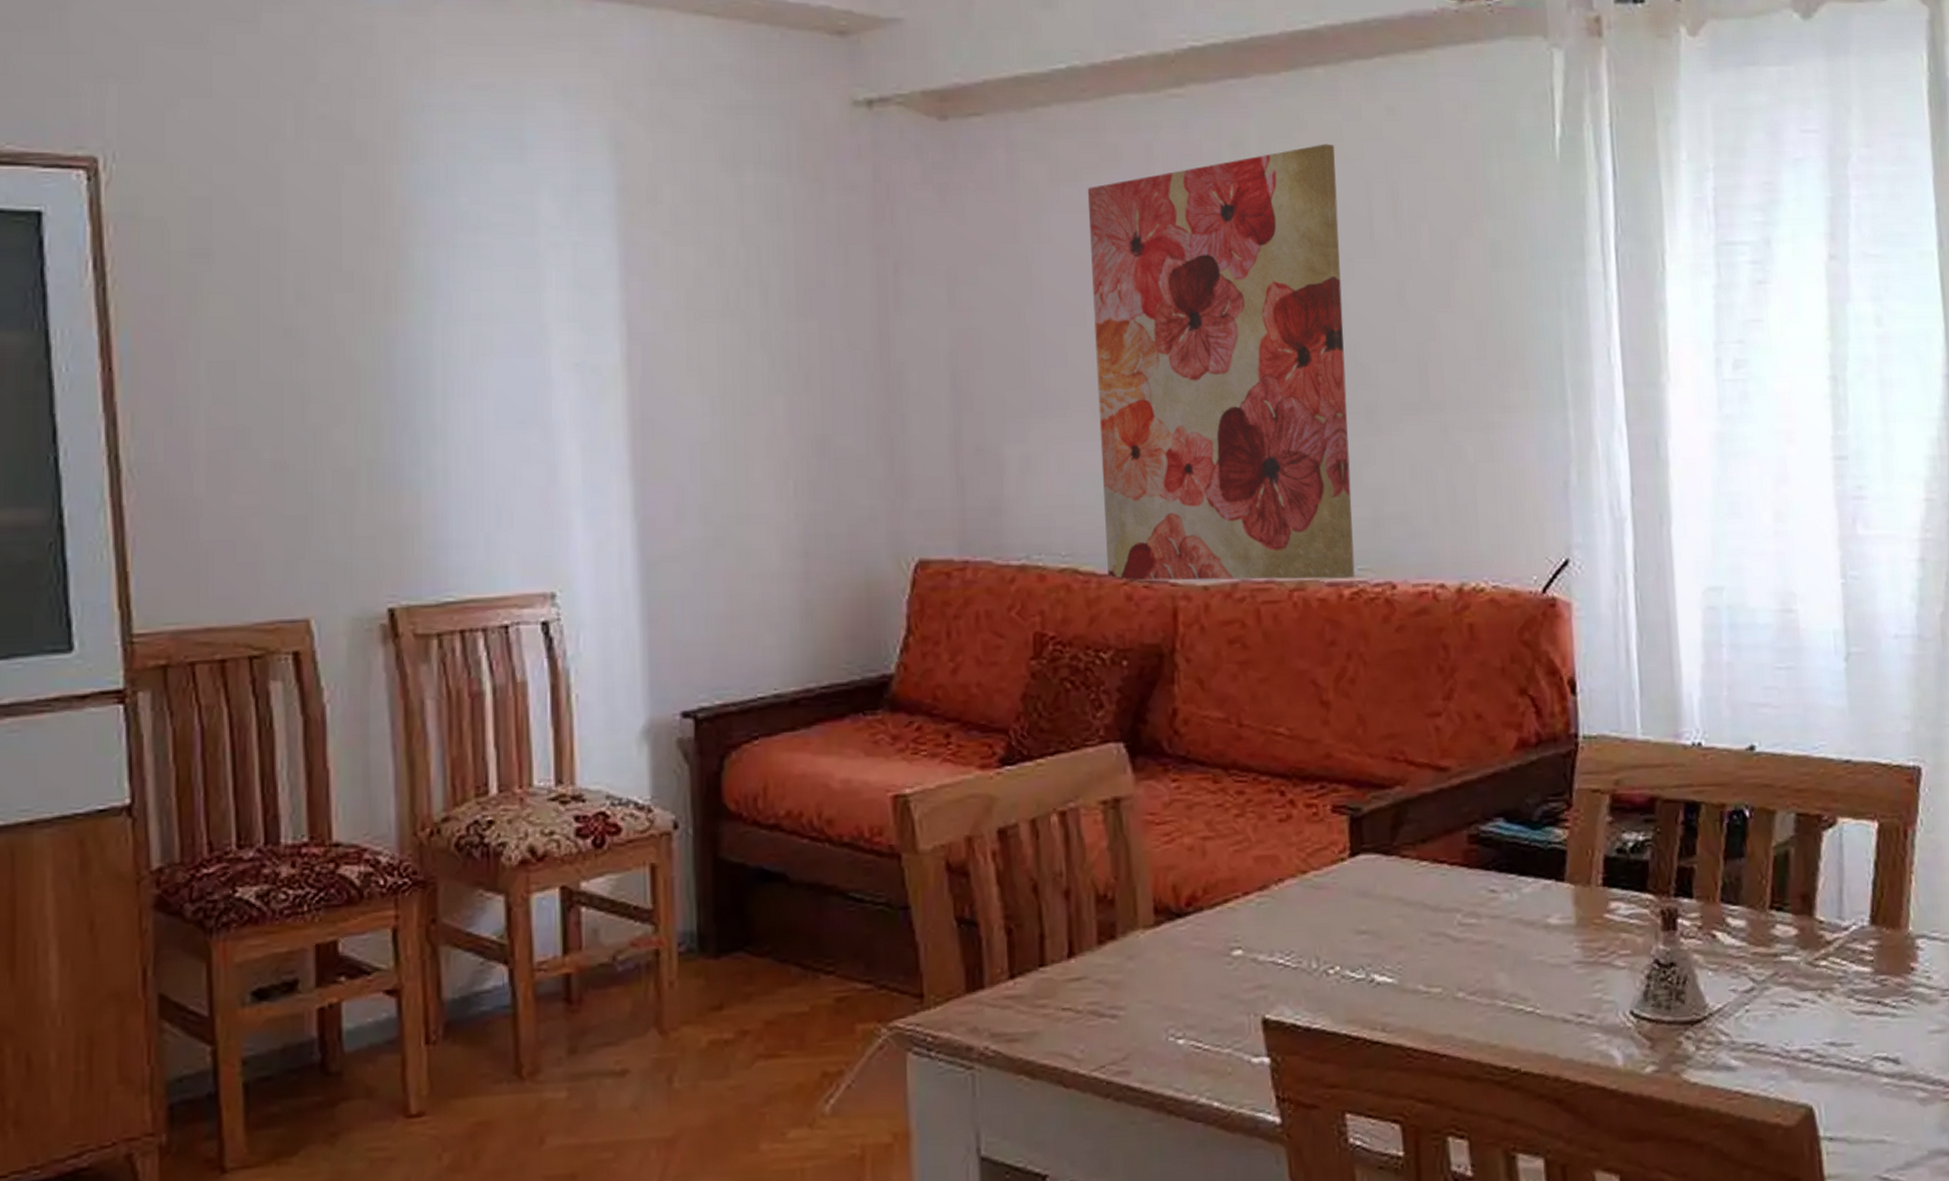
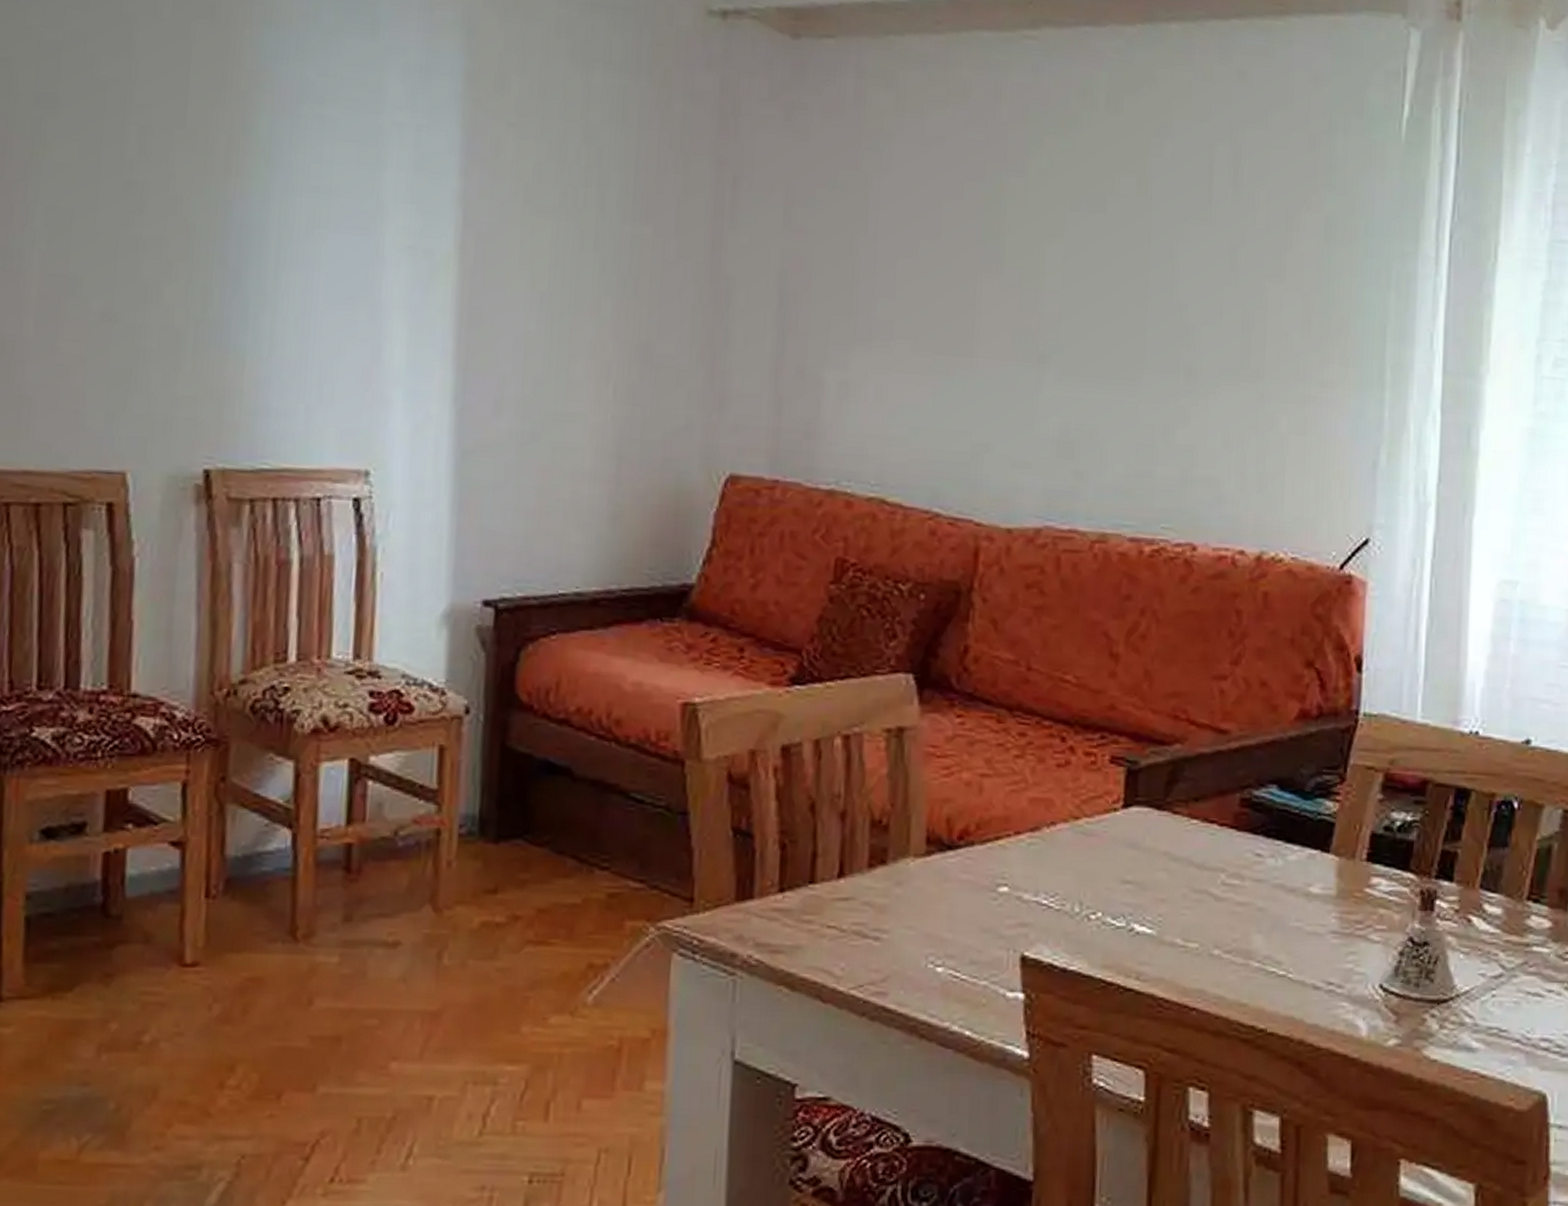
wall art: present [1087,144,1355,581] -> none [914,100,1183,536]

